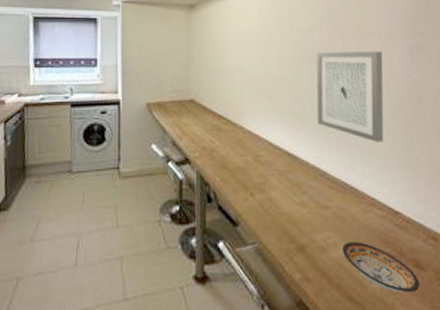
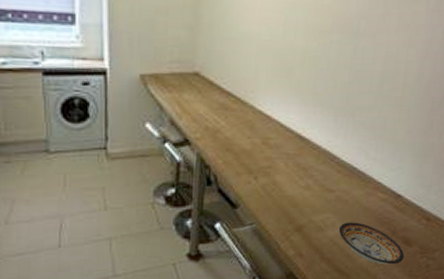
wall art: present [316,51,384,142] -> none [337,21,426,127]

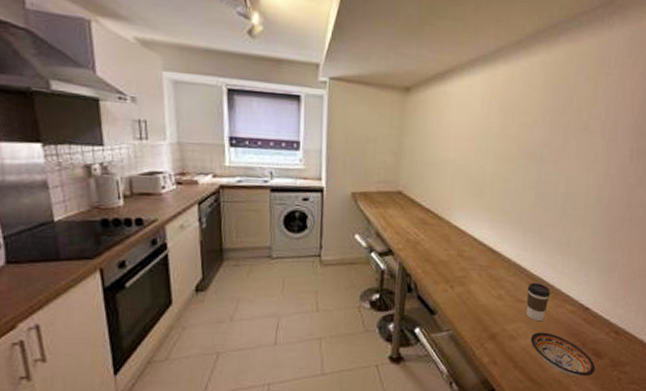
coffee cup: none [335,170,362,210] -> present [526,282,551,321]

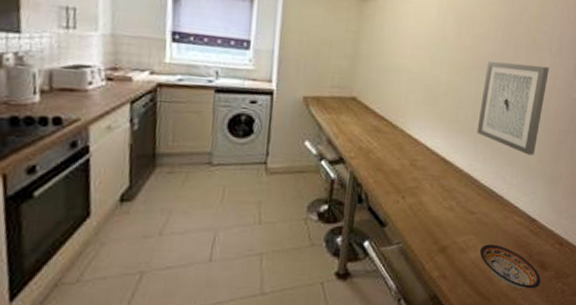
wall art: none [525,149,602,244] -> present [477,60,549,155]
coffee cup: present [526,282,551,321] -> none [476,193,500,232]

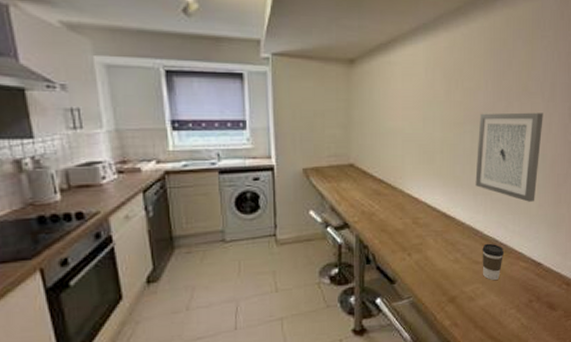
coffee cup: none [476,193,500,232] -> present [482,243,505,280]
bowl: present [480,244,541,289] -> none [489,290,551,329]

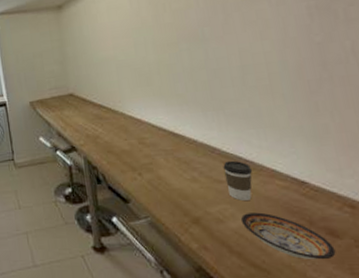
wall art: present [475,112,543,202] -> none [194,18,283,114]
bowl: none [489,290,551,329] -> present [241,212,336,260]

